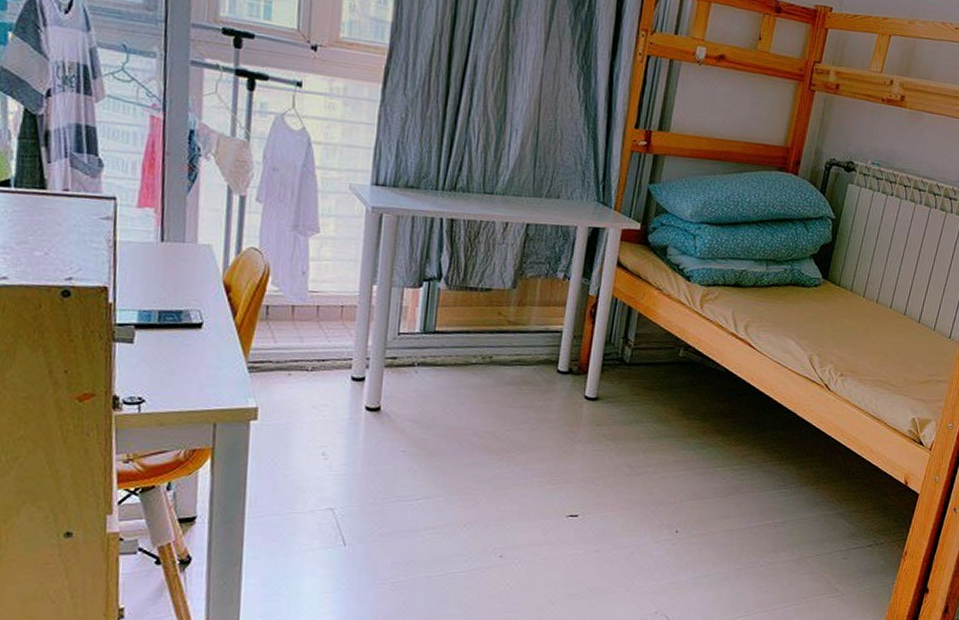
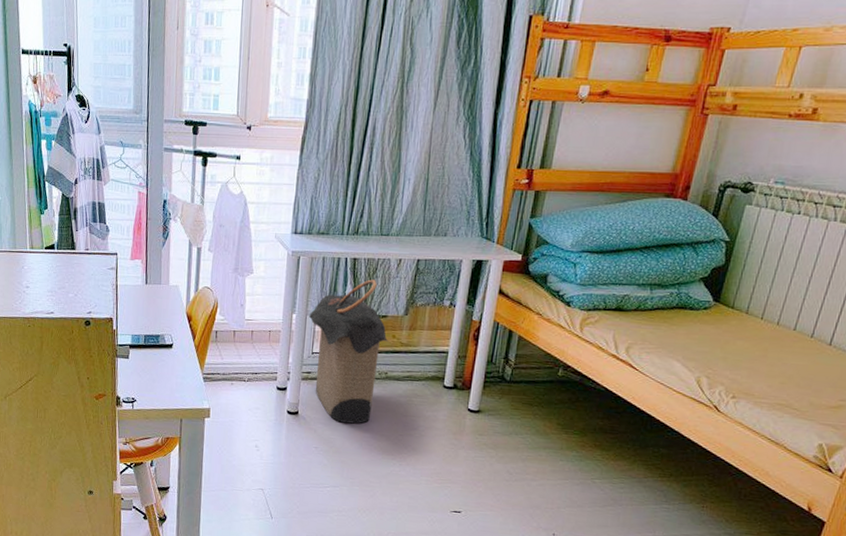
laundry hamper: none [393,245,494,420] -> present [308,279,389,424]

